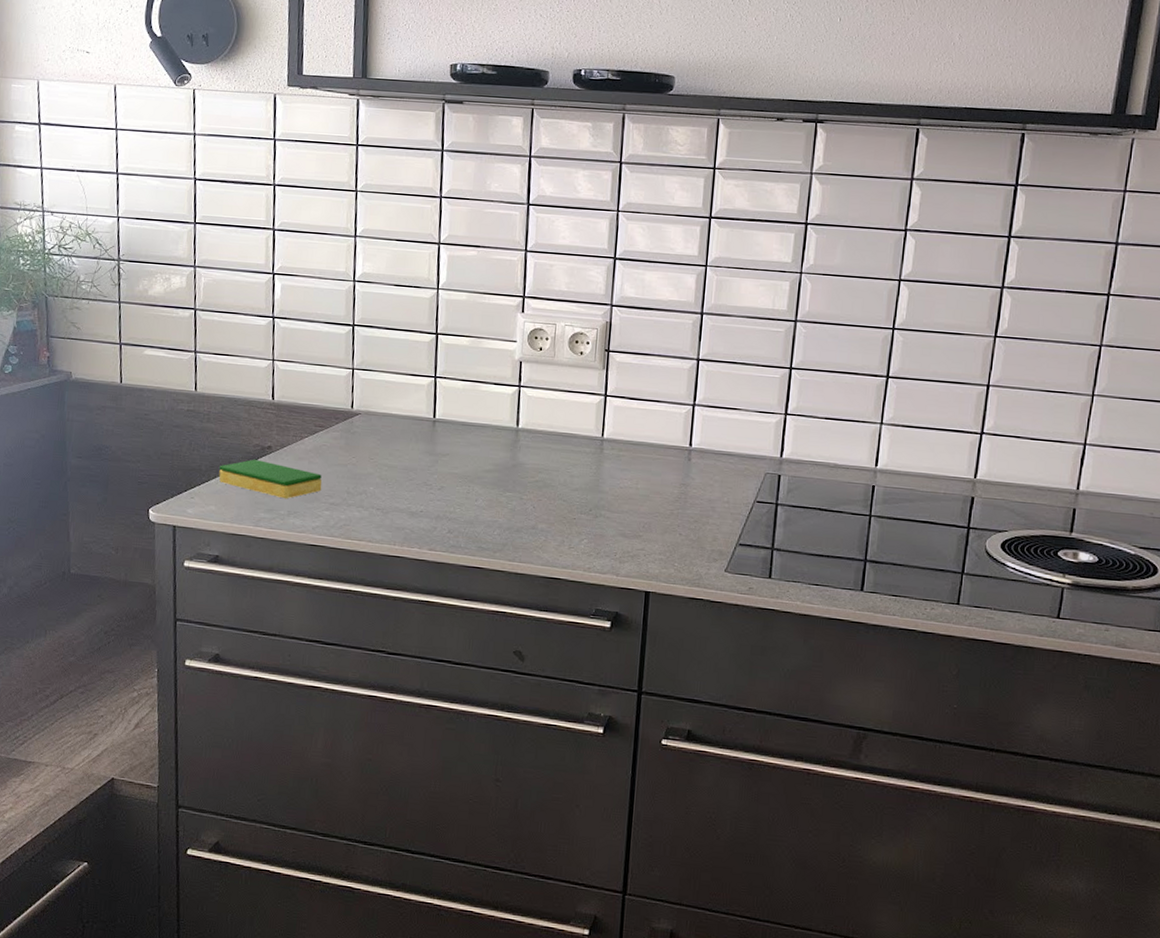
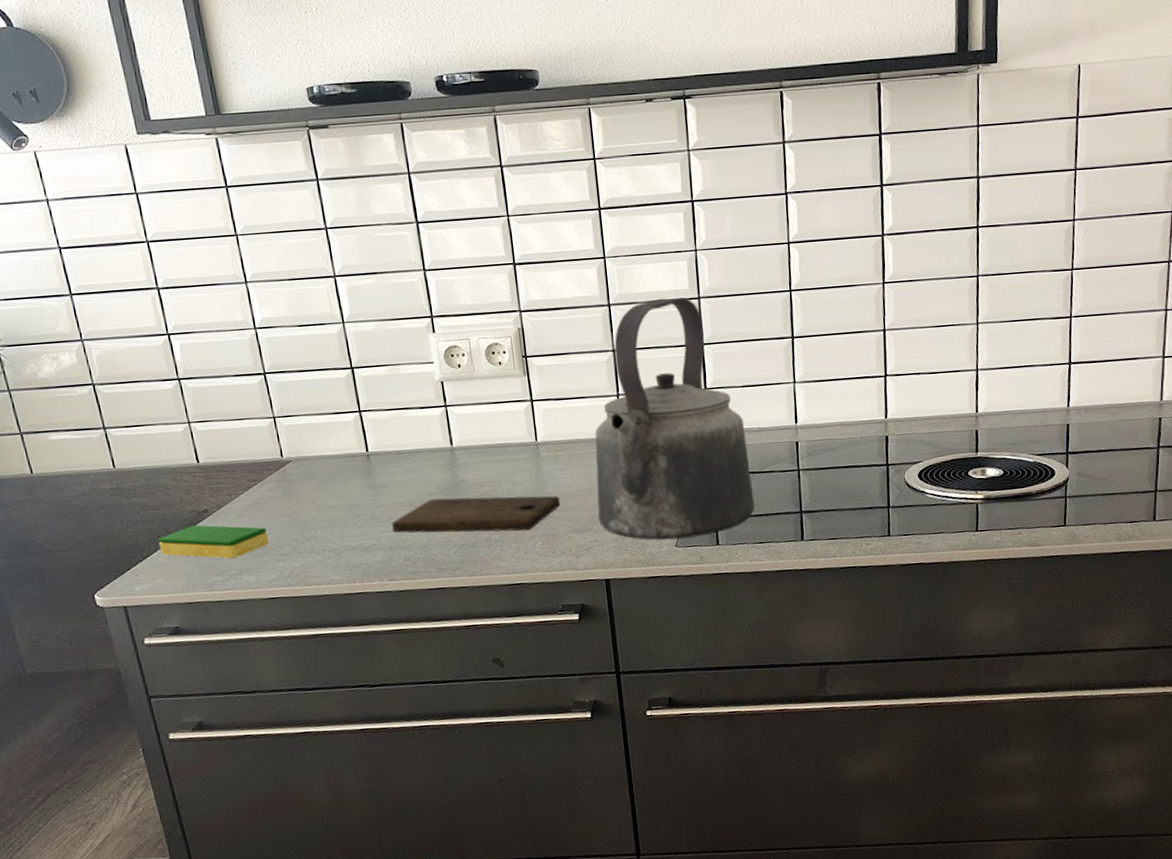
cutting board: none [442,476,615,526] -> present [392,495,560,533]
kettle: none [650,315,820,566] -> present [595,297,755,540]

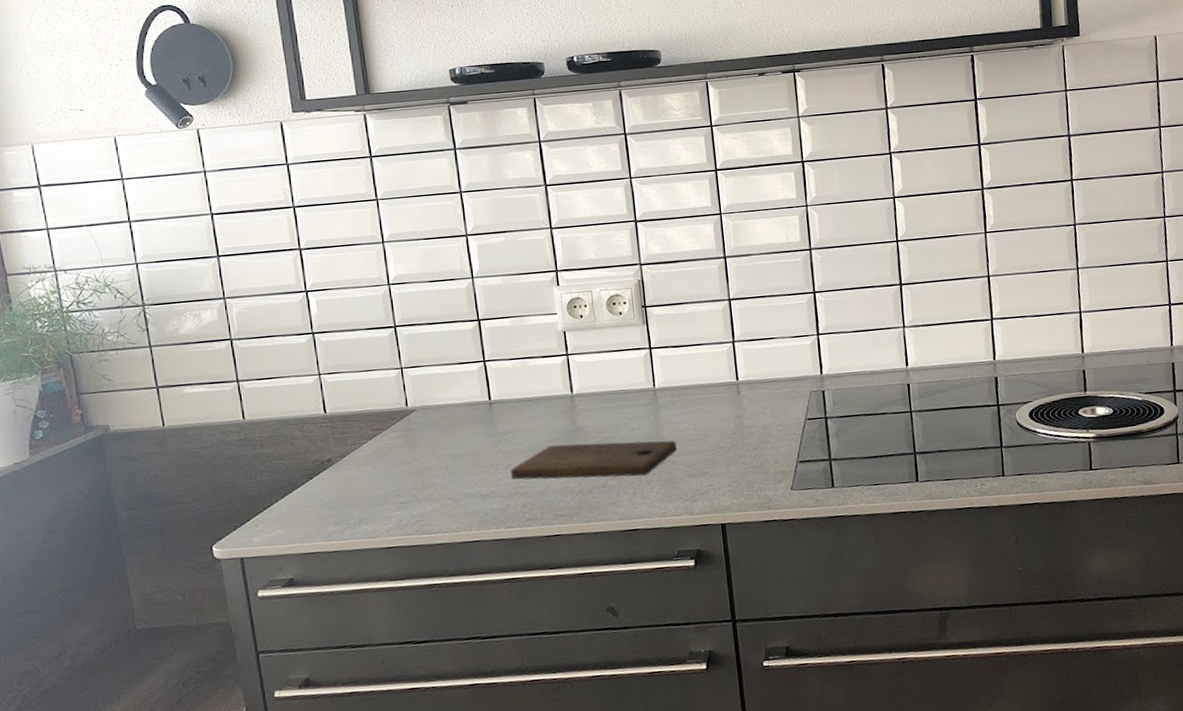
dish sponge: present [158,524,269,559] -> none [280,474,389,508]
kettle: present [595,297,755,540] -> none [711,249,869,483]

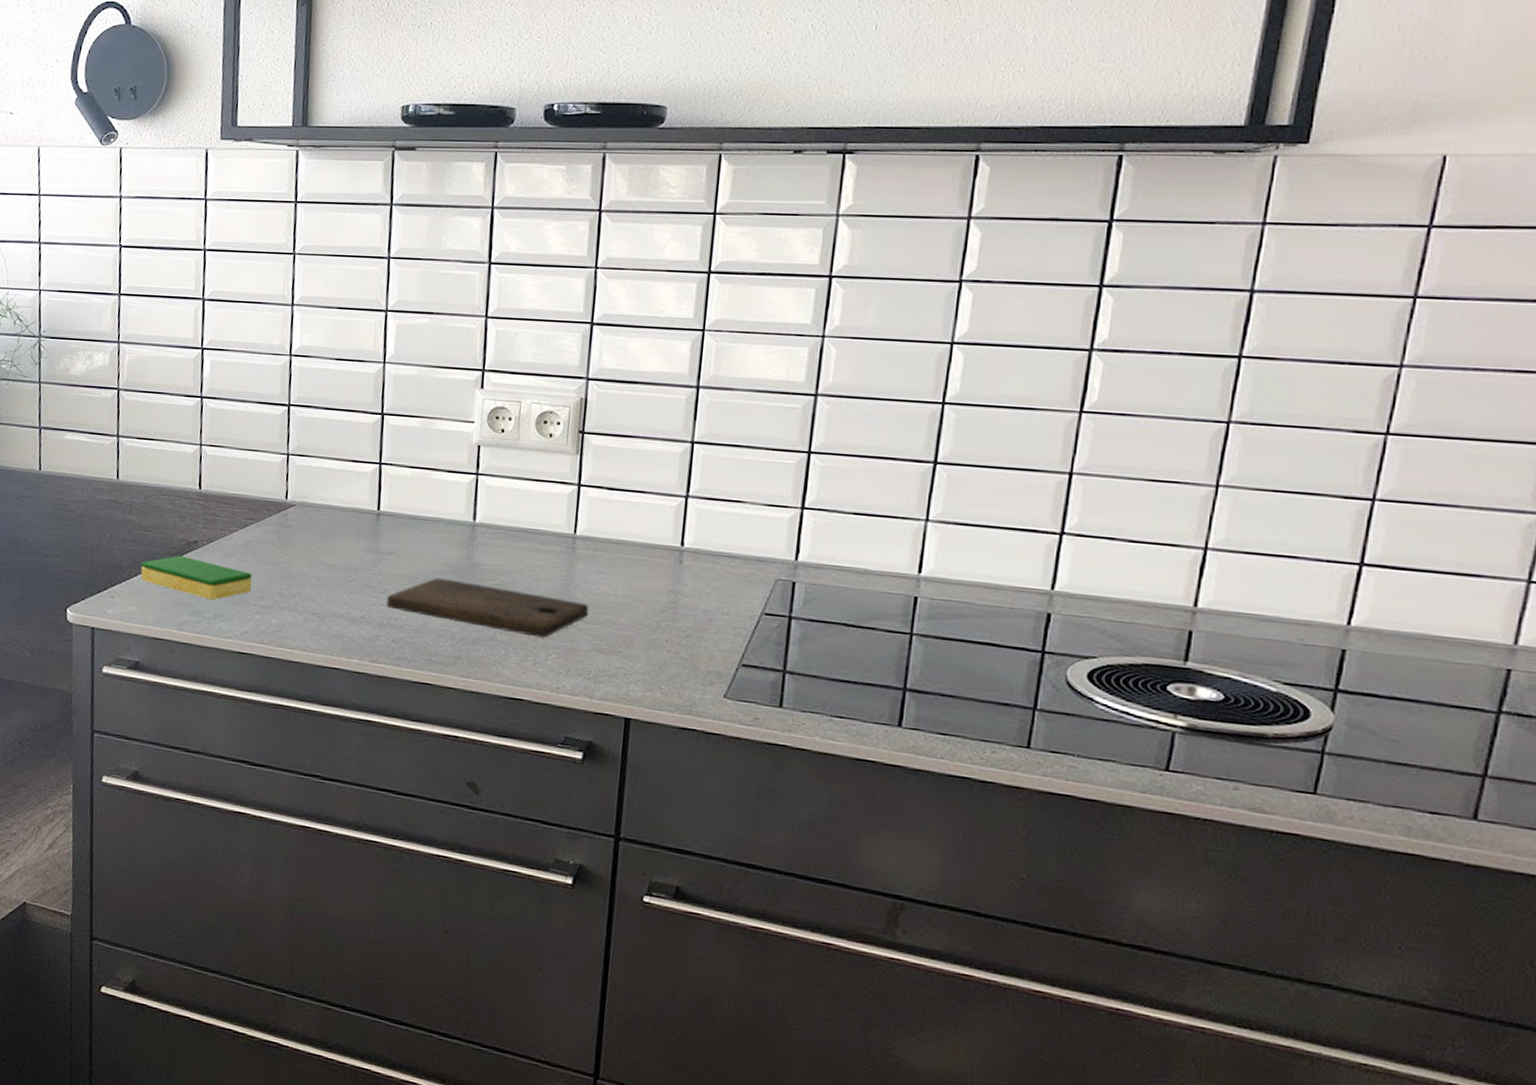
dish sponge: none [280,474,389,508] -> present [140,555,252,601]

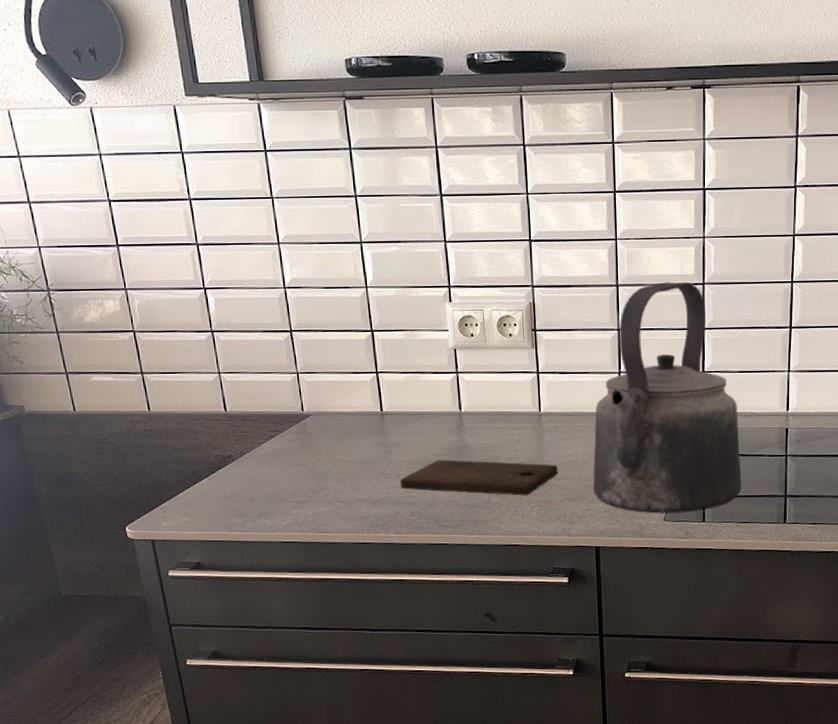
dish sponge: present [140,555,252,601] -> none [186,468,287,503]
kettle: none [632,388,846,692] -> present [593,282,742,514]

